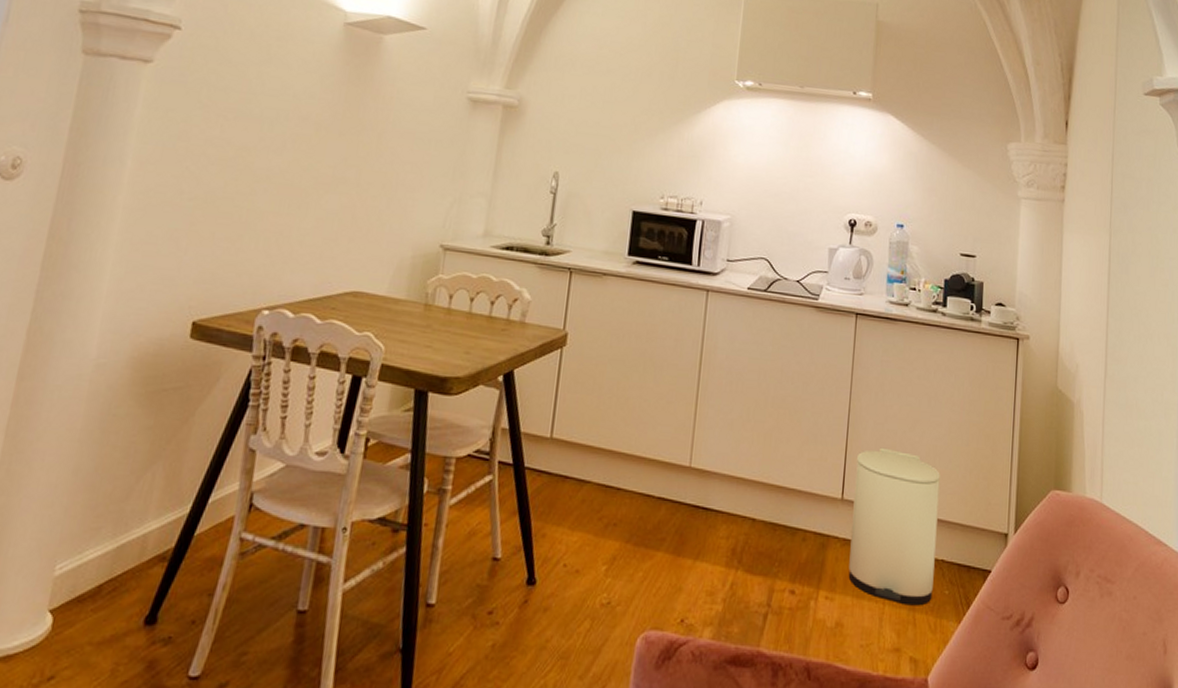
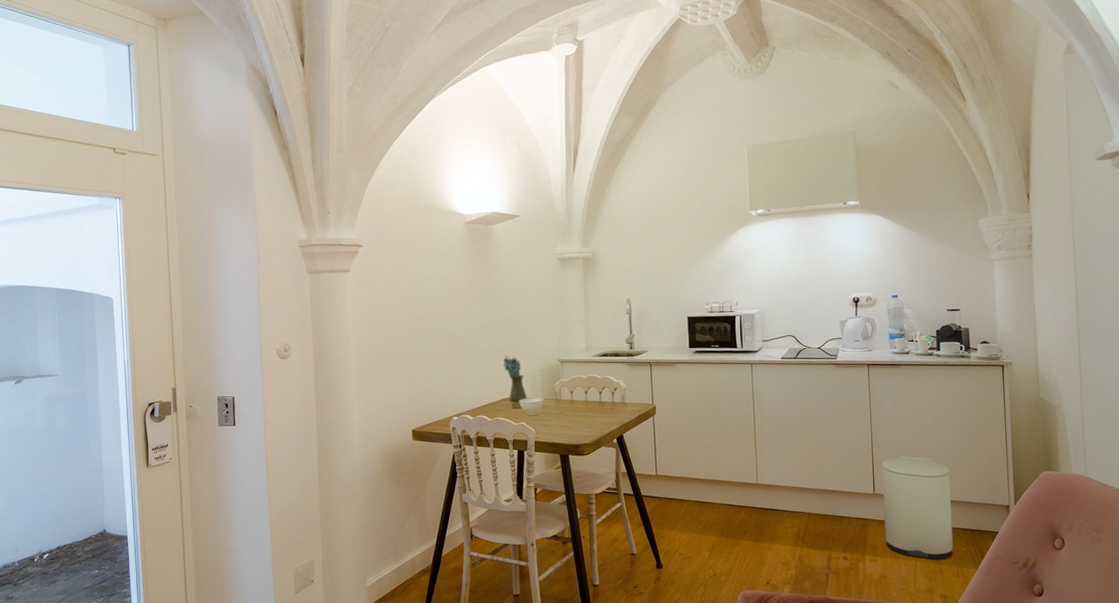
vase: none [355,227,385,312] -> present [502,355,527,410]
bowl: none [368,296,409,326] -> present [518,397,545,417]

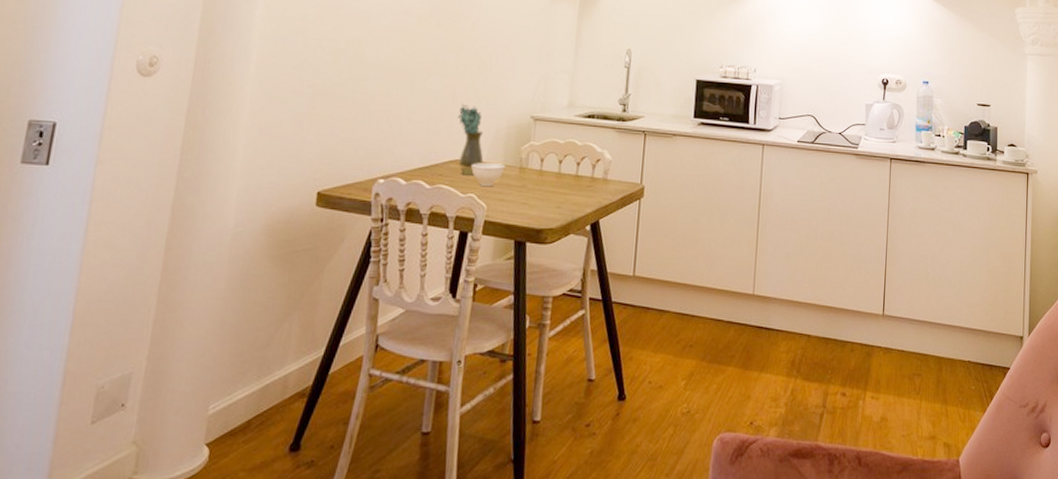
pedal bin: present [882,455,953,560] -> none [890,270,965,400]

